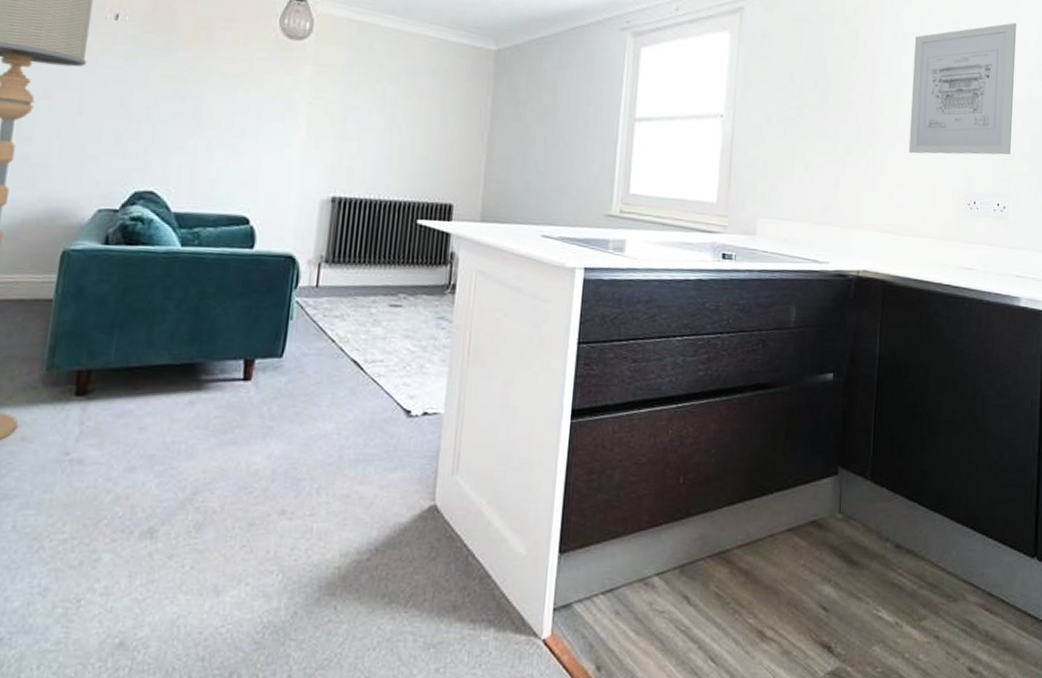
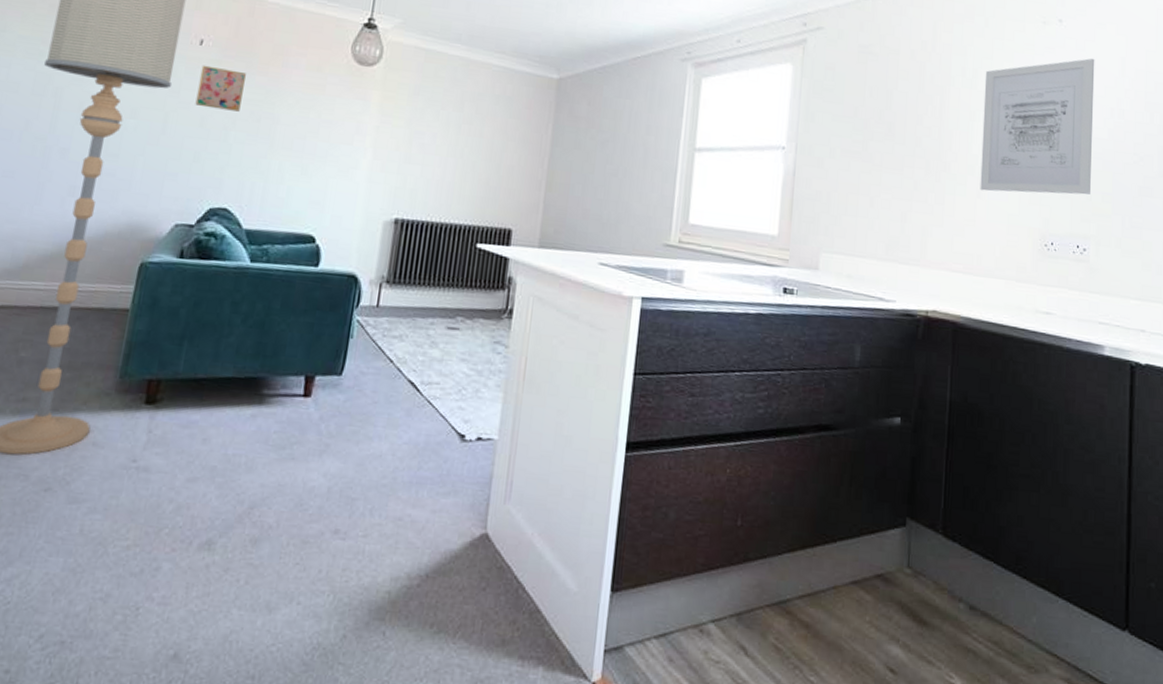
wall art: none [113,41,167,90] -> present [195,65,246,112]

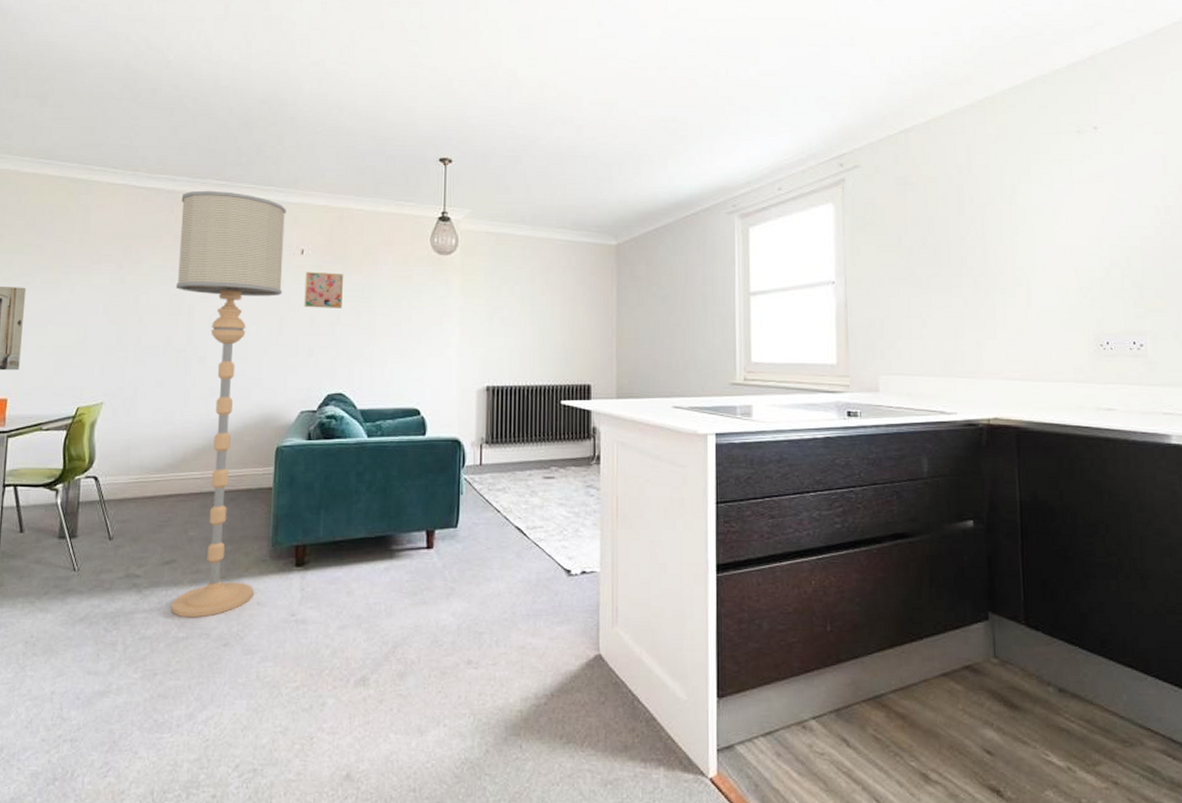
wall art: present [980,58,1095,195] -> none [1023,159,1142,300]

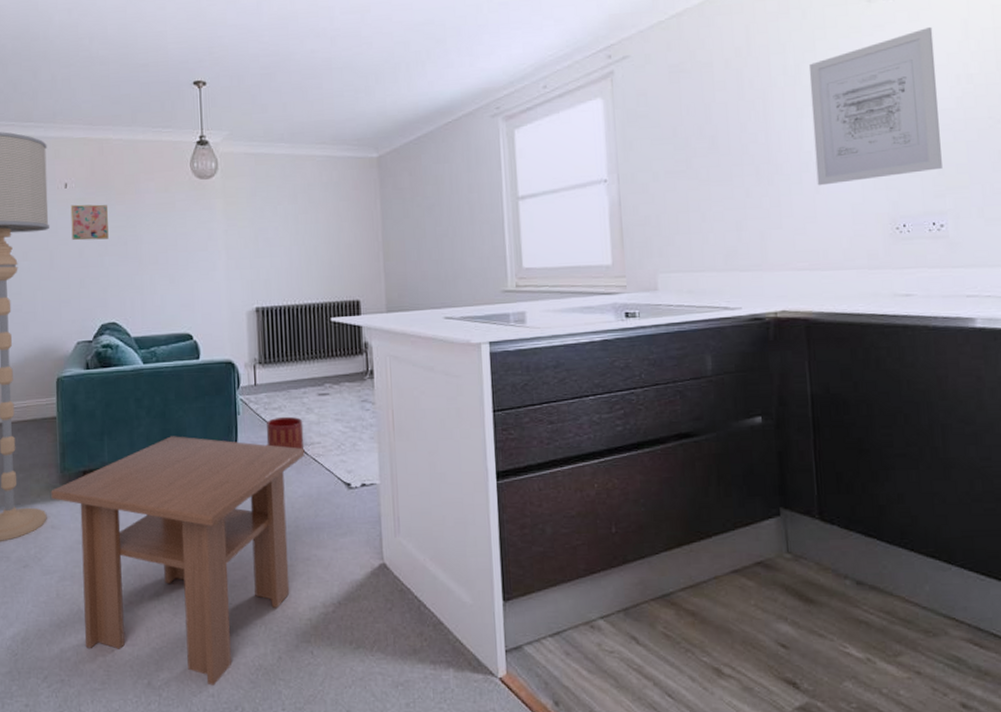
coffee table: none [260,513,526,779] -> present [51,436,305,686]
planter: none [488,498,527,534] -> present [266,416,305,450]
wall art: none [1023,159,1142,300] -> present [808,26,942,186]

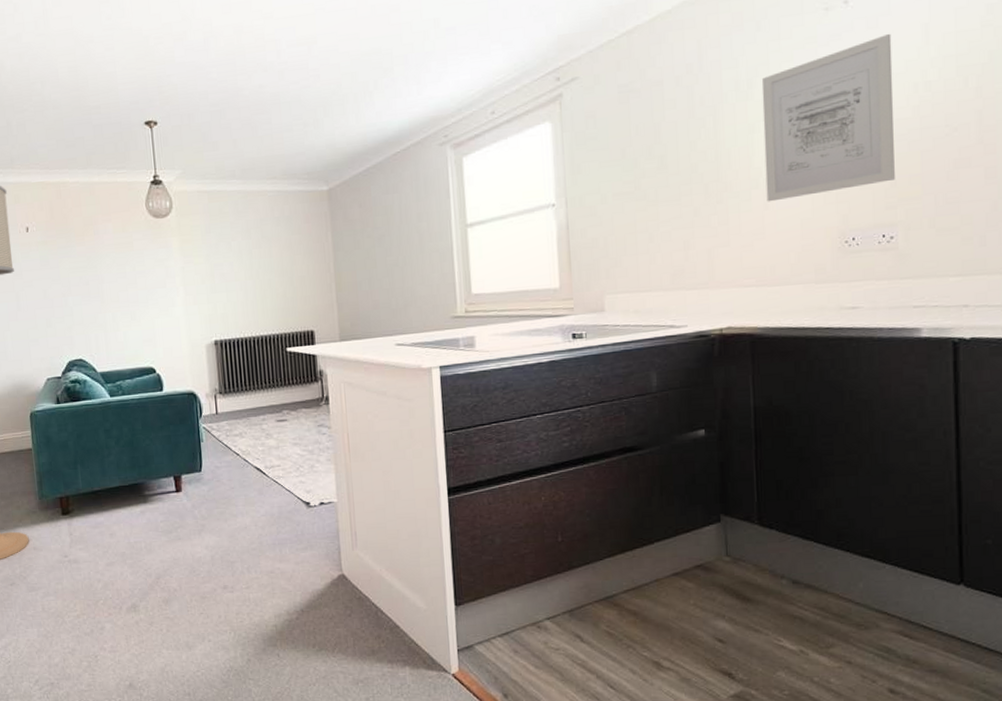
coffee table: present [51,436,305,686] -> none [31,463,266,686]
wall art: present [70,204,109,241] -> none [33,246,71,282]
planter: present [266,416,305,450] -> none [228,442,265,473]

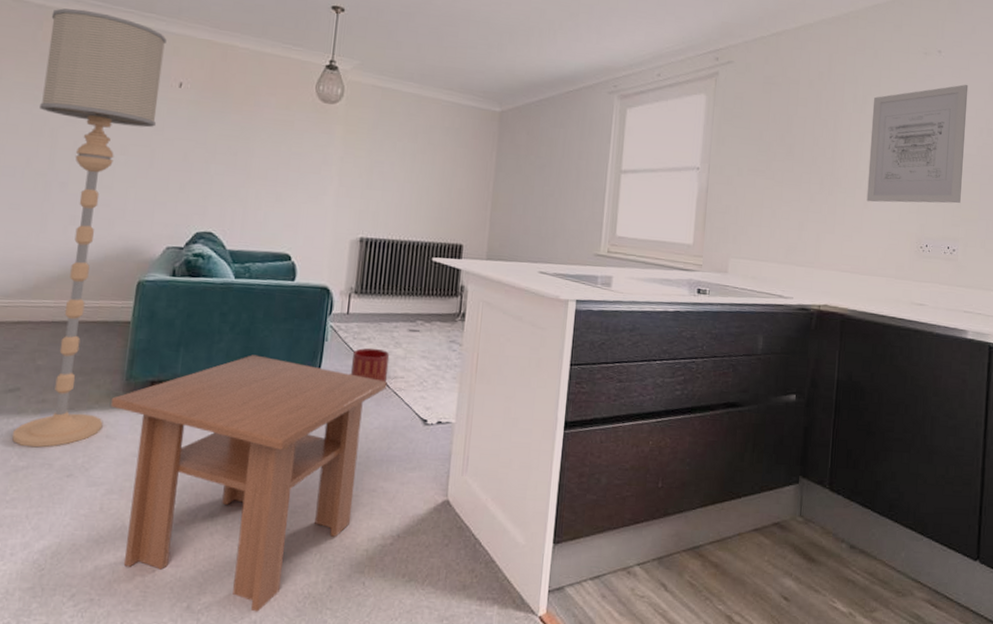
coffee table: none [31,463,266,686] -> present [111,355,387,612]
planter: none [228,442,265,473] -> present [350,347,390,383]

